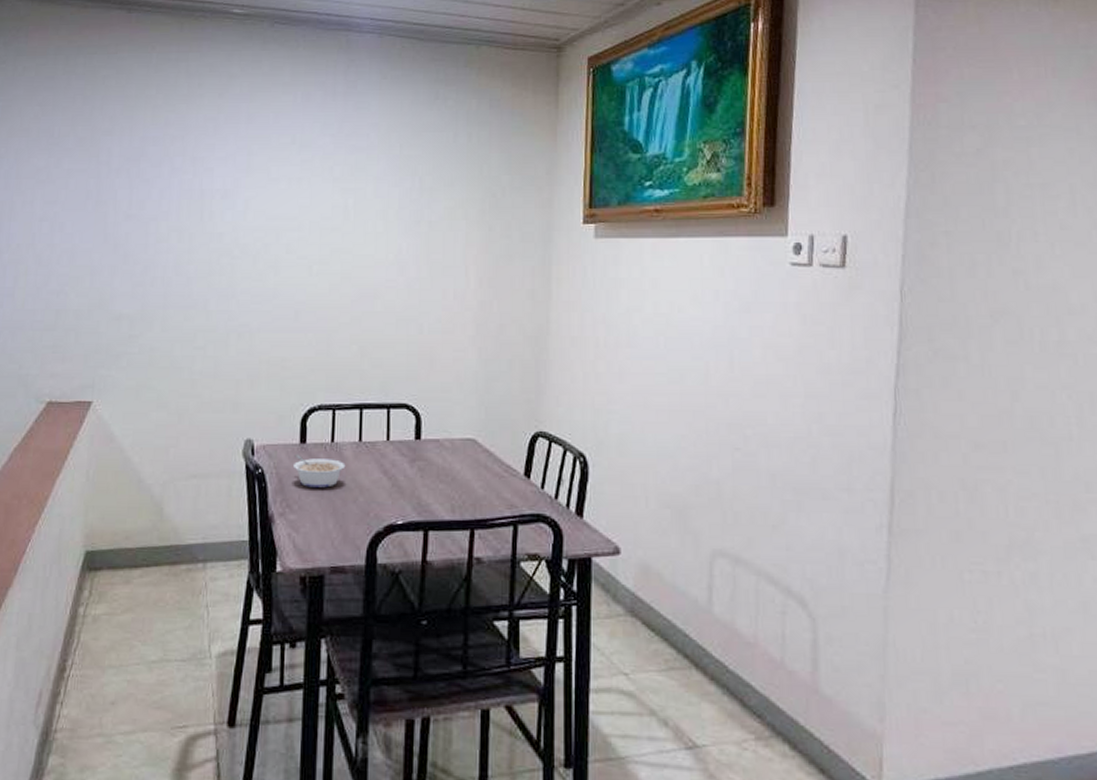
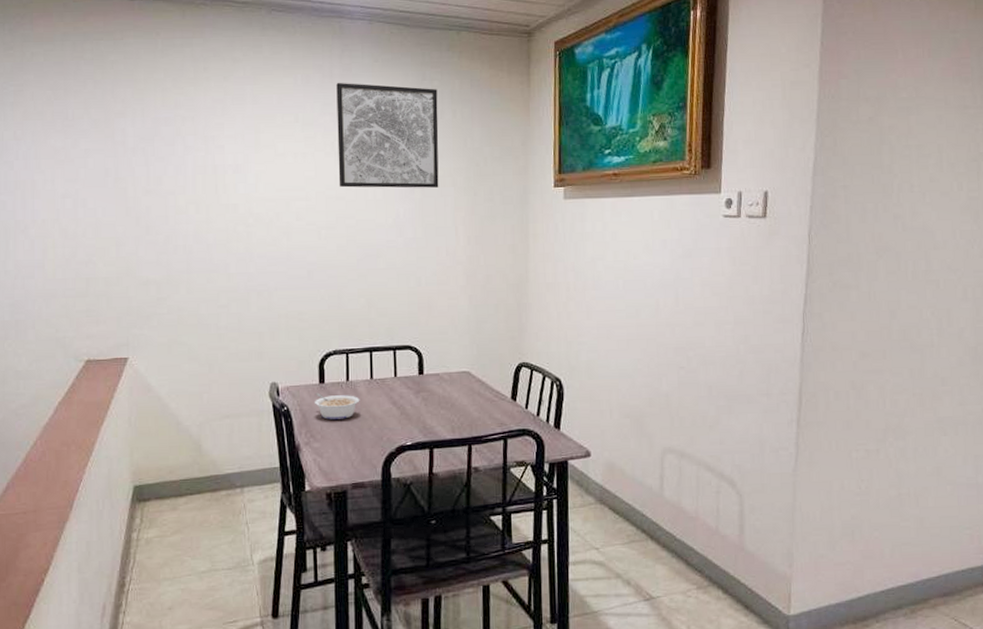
wall art: none [335,101,452,221] -> present [336,83,439,188]

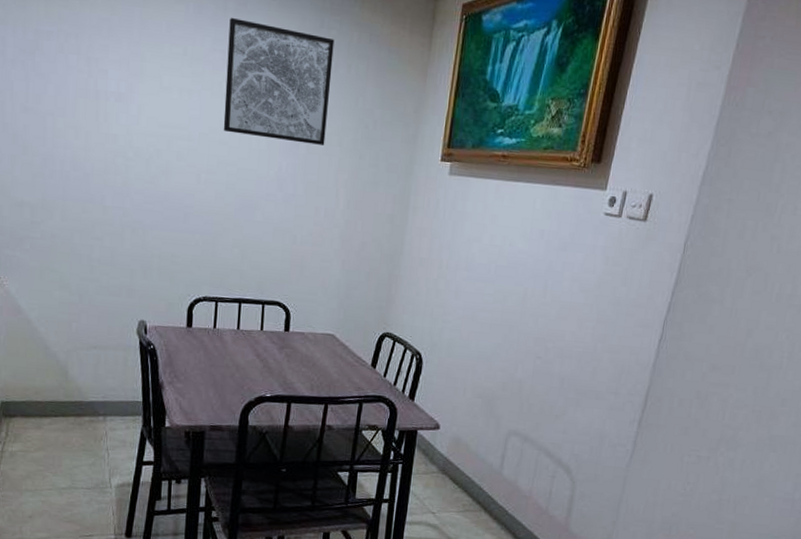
legume: present [315,392,360,420] -> none [181,335,225,364]

